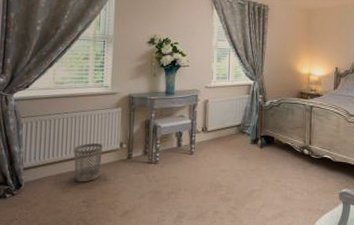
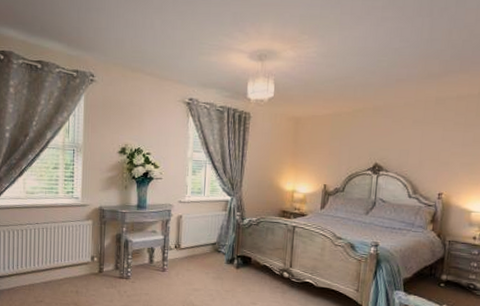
wastebasket: present [73,143,103,182] -> none [45,255,74,294]

